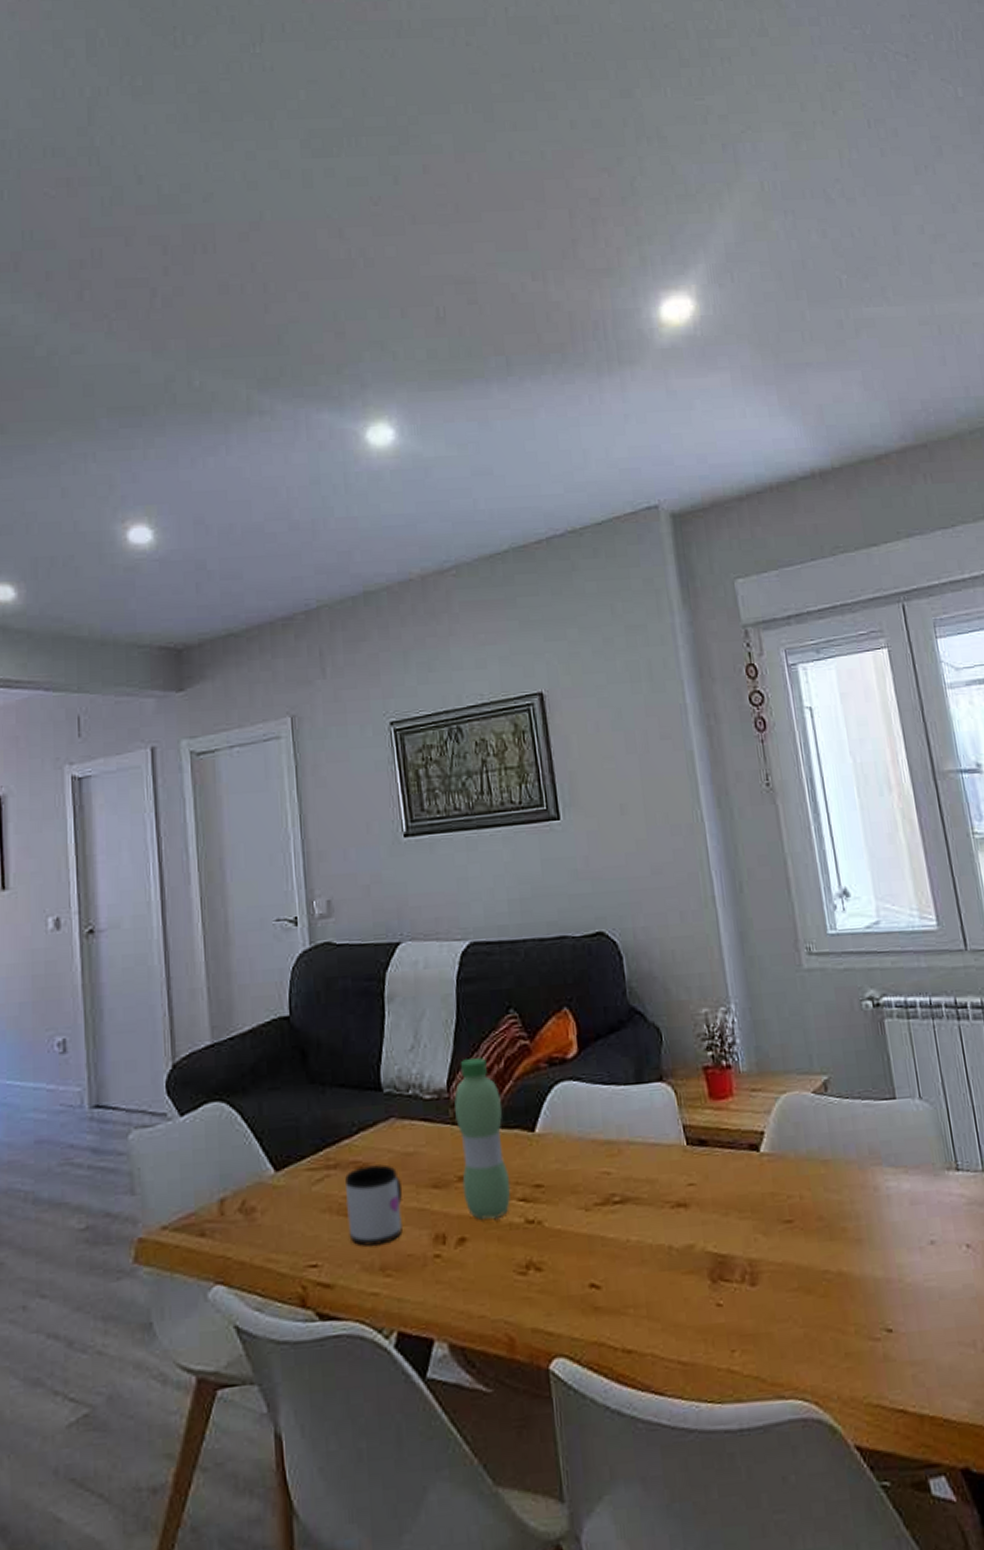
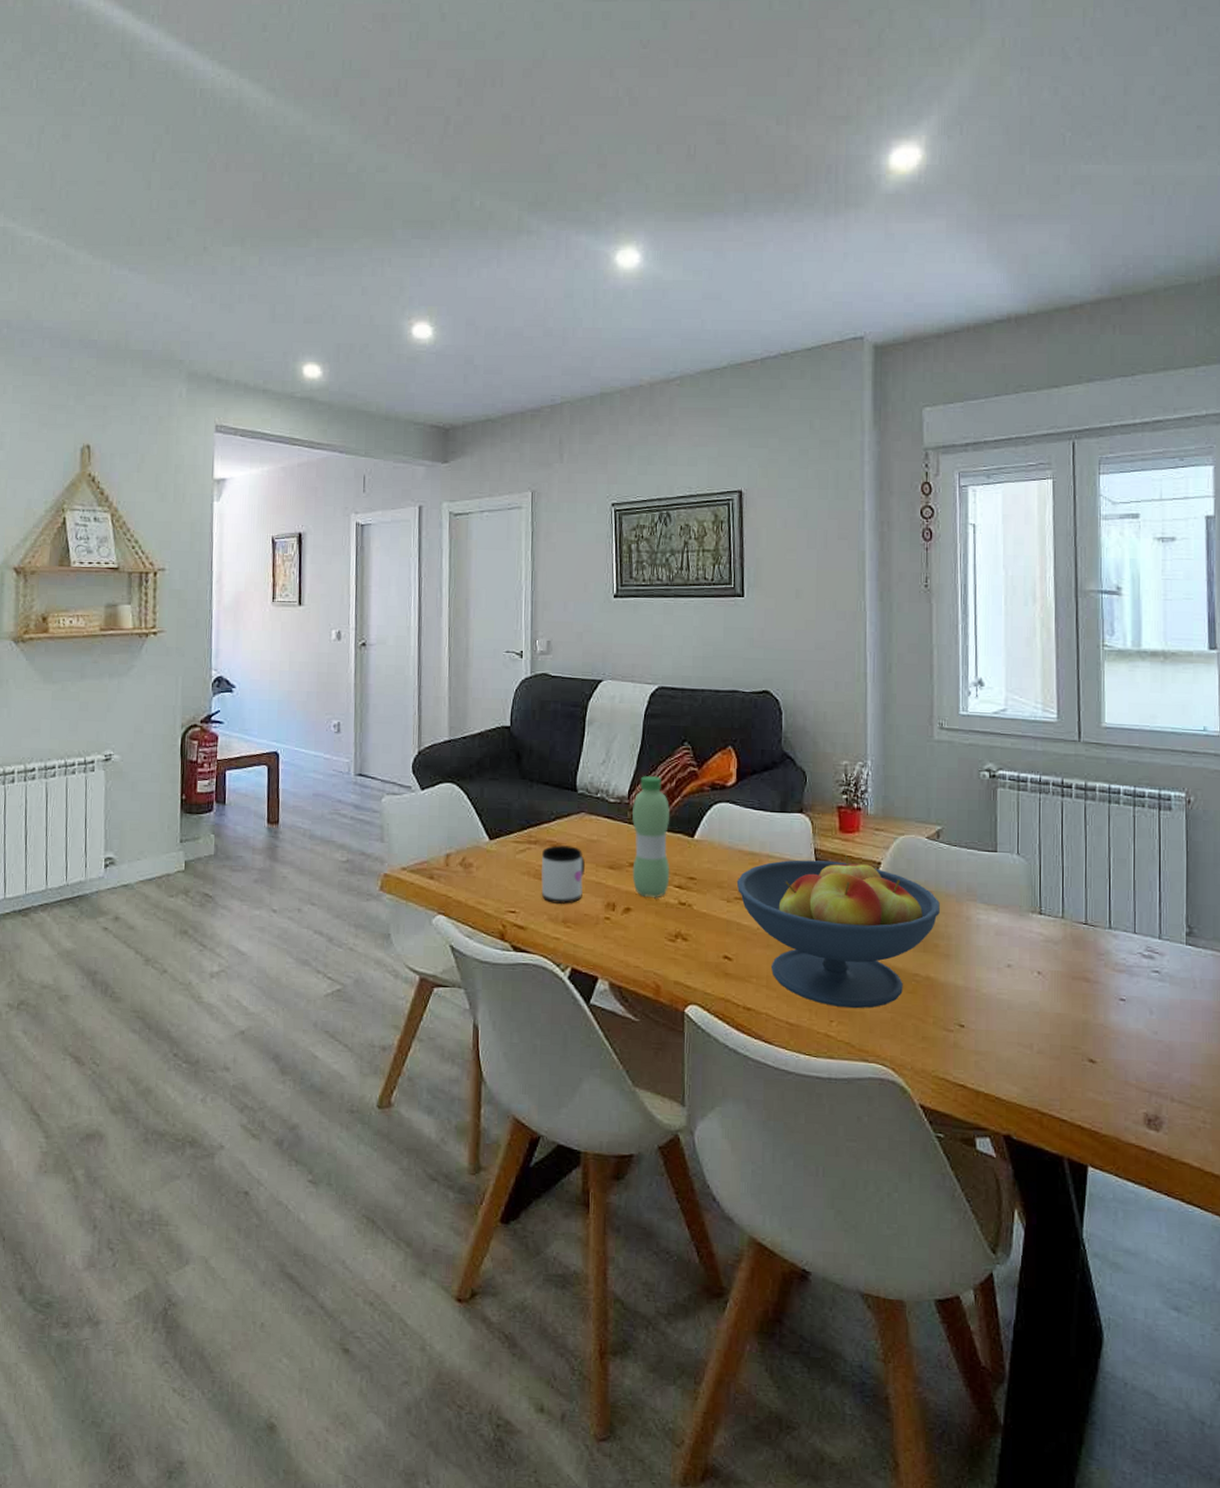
fruit bowl: none [593,1127,842,1330] -> present [736,854,940,1009]

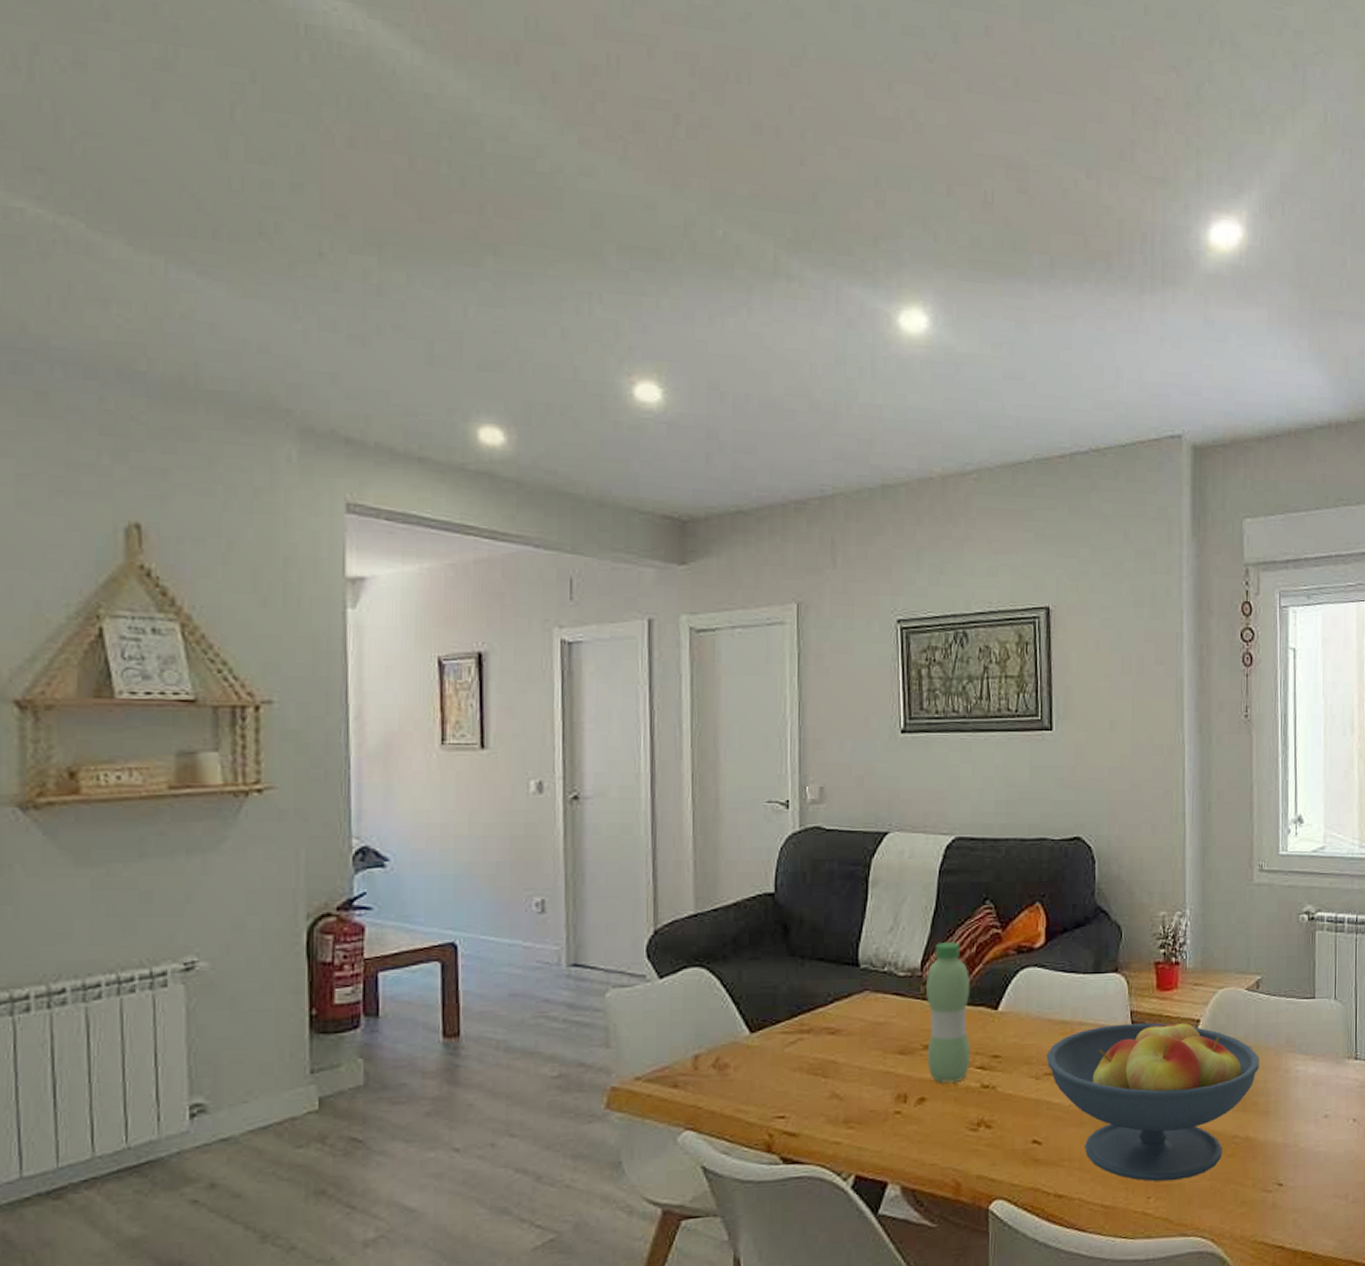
mug: present [540,845,585,905] -> none [816,1031,870,1103]

